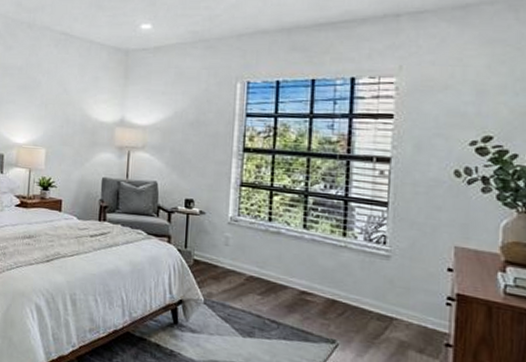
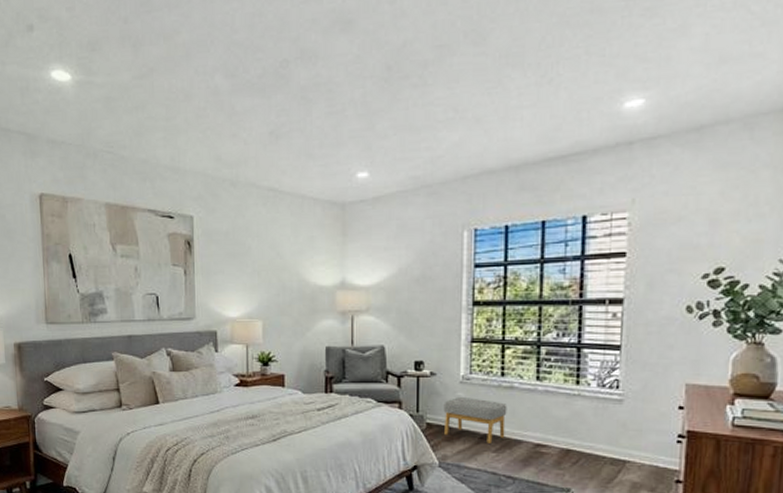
footstool: none [211,237,274,286] -> present [443,397,507,443]

